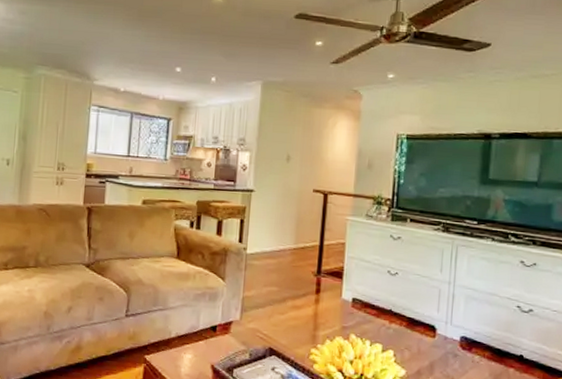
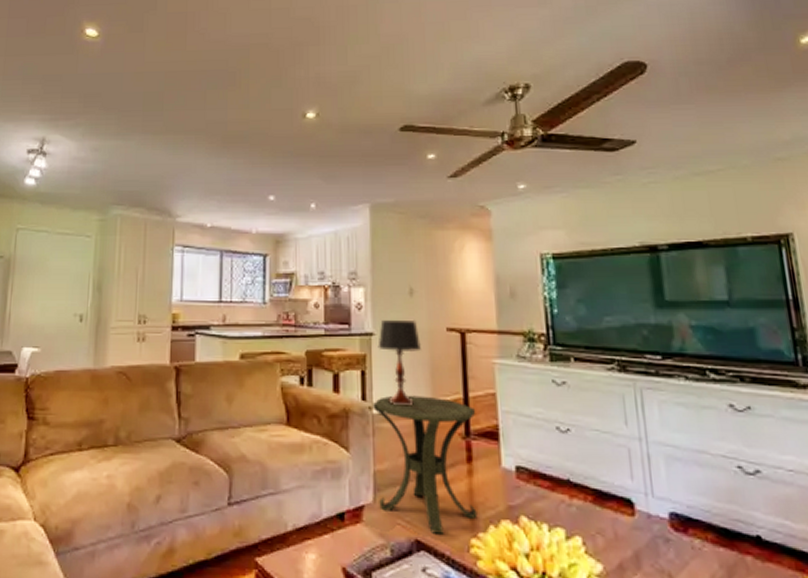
side table: none [244,240,328,345] -> present [373,395,478,534]
table lamp: none [256,180,291,249] -> present [377,319,421,406]

